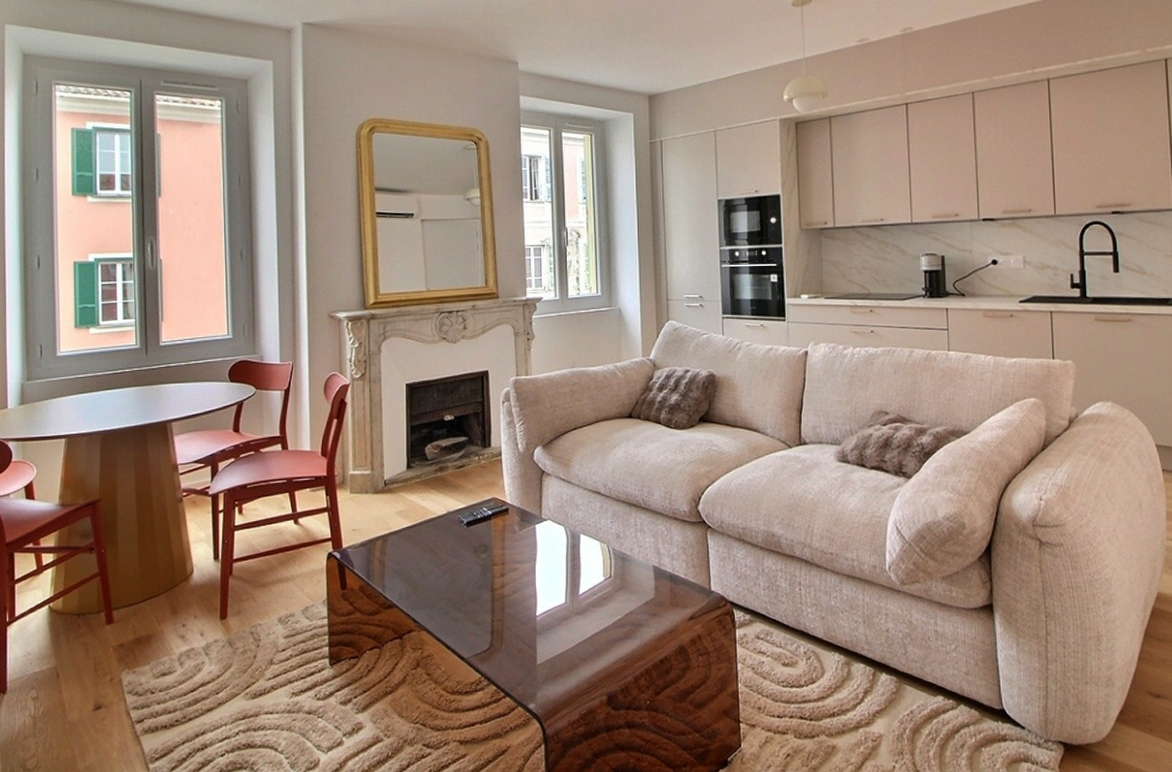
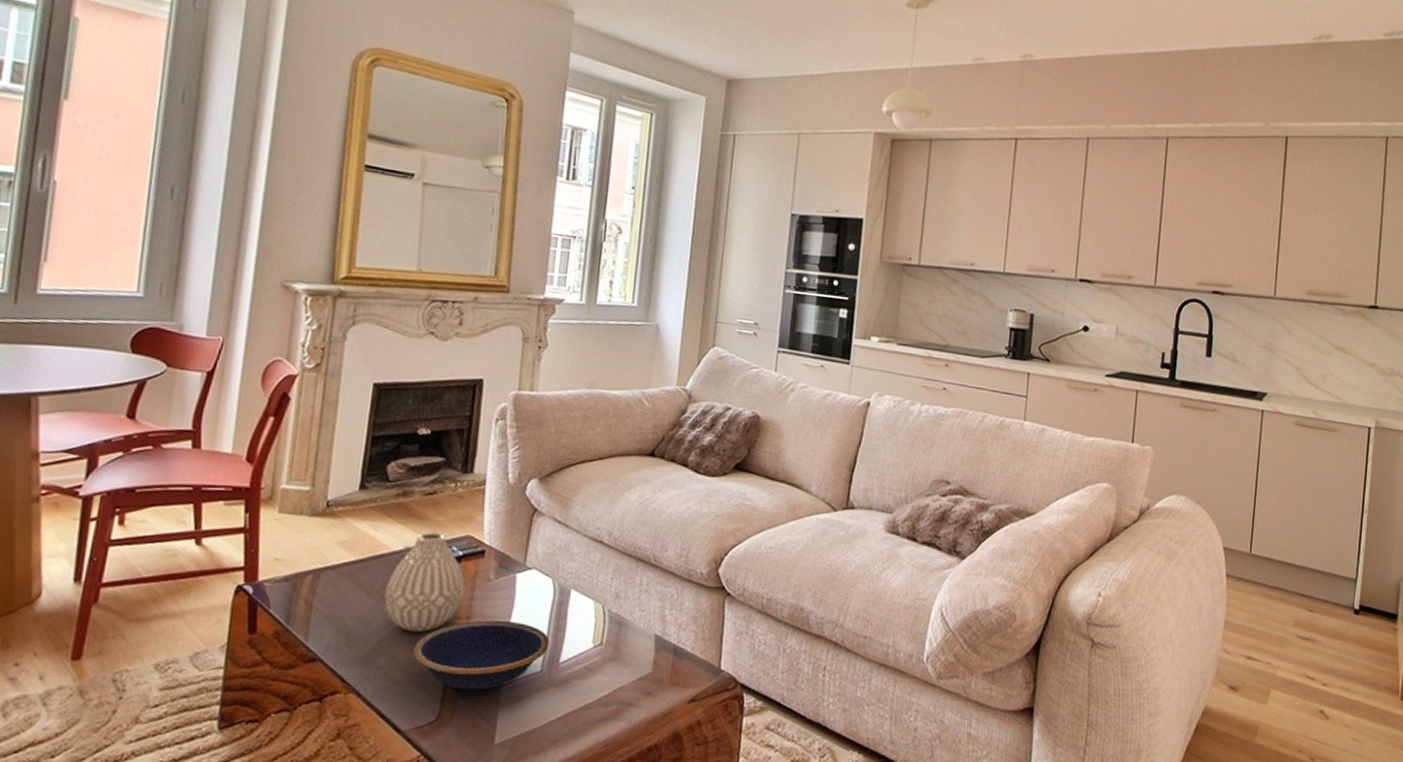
vase: none [437,497,497,578] -> present [384,532,465,632]
bowl: none [465,563,569,622] -> present [414,620,550,691]

